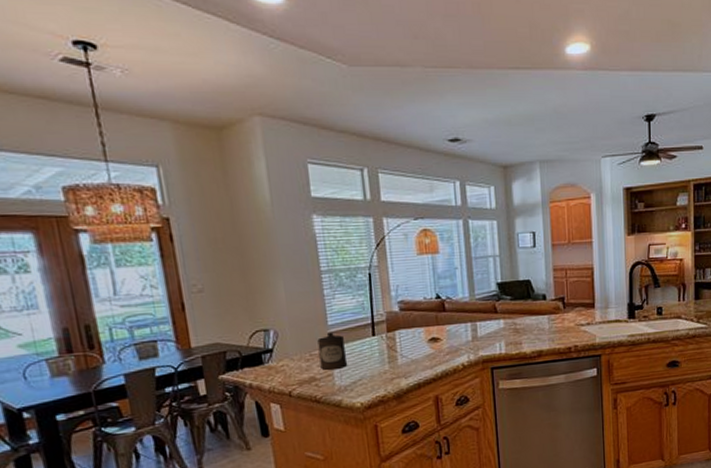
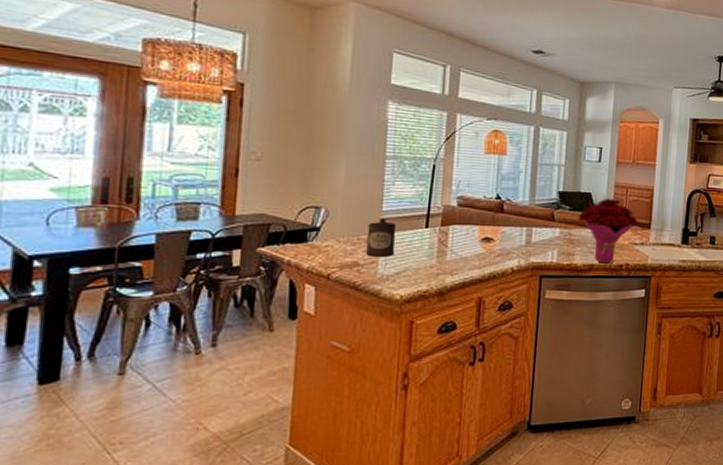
flower bouquet: none [520,282,583,347] -> present [578,198,639,262]

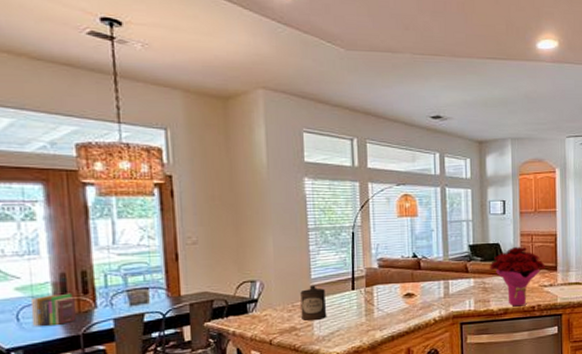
books: none [62,199,116,234] -> present [30,293,76,326]

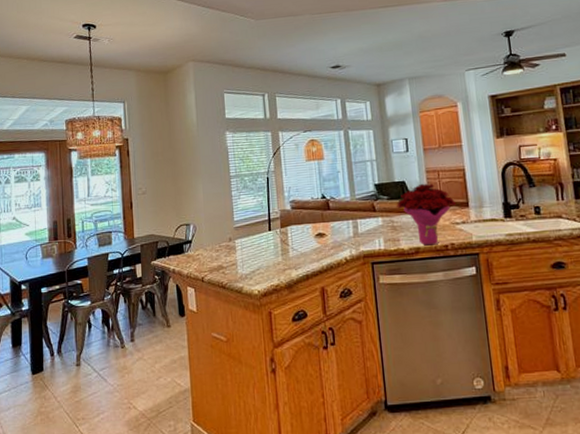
books: present [30,293,76,326] -> none [34,237,63,264]
canister: present [300,285,327,322] -> none [225,227,249,261]

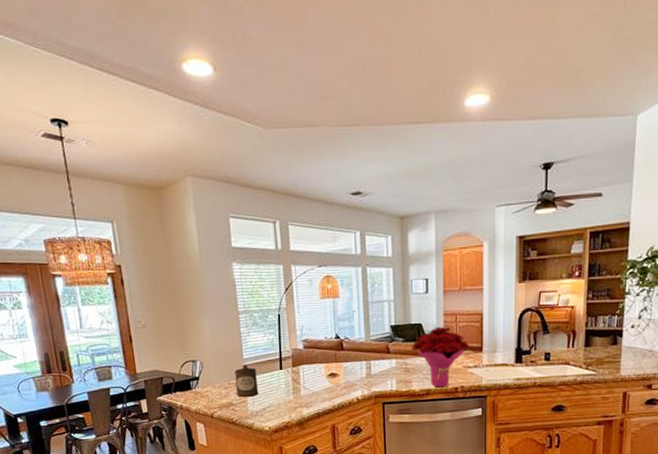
canister: none [225,227,249,261] -> present [234,364,259,398]

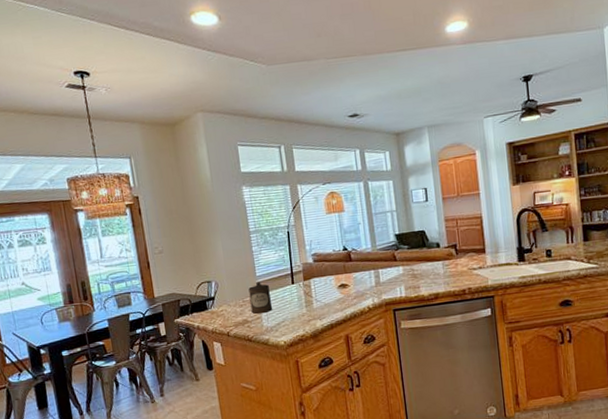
flower bouquet: present [411,326,471,387] -> none [417,231,474,290]

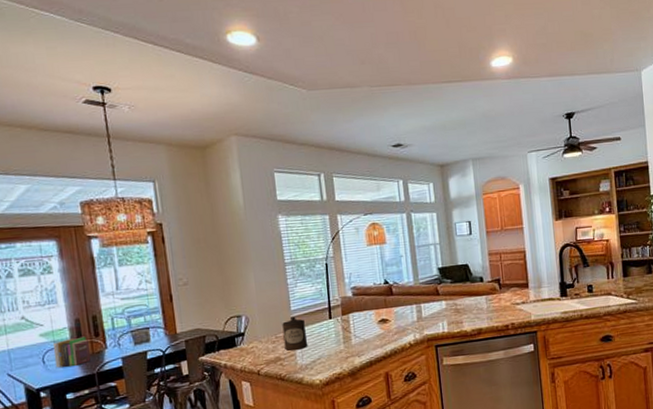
books: none [49,300,81,328] -> present [52,336,91,368]

